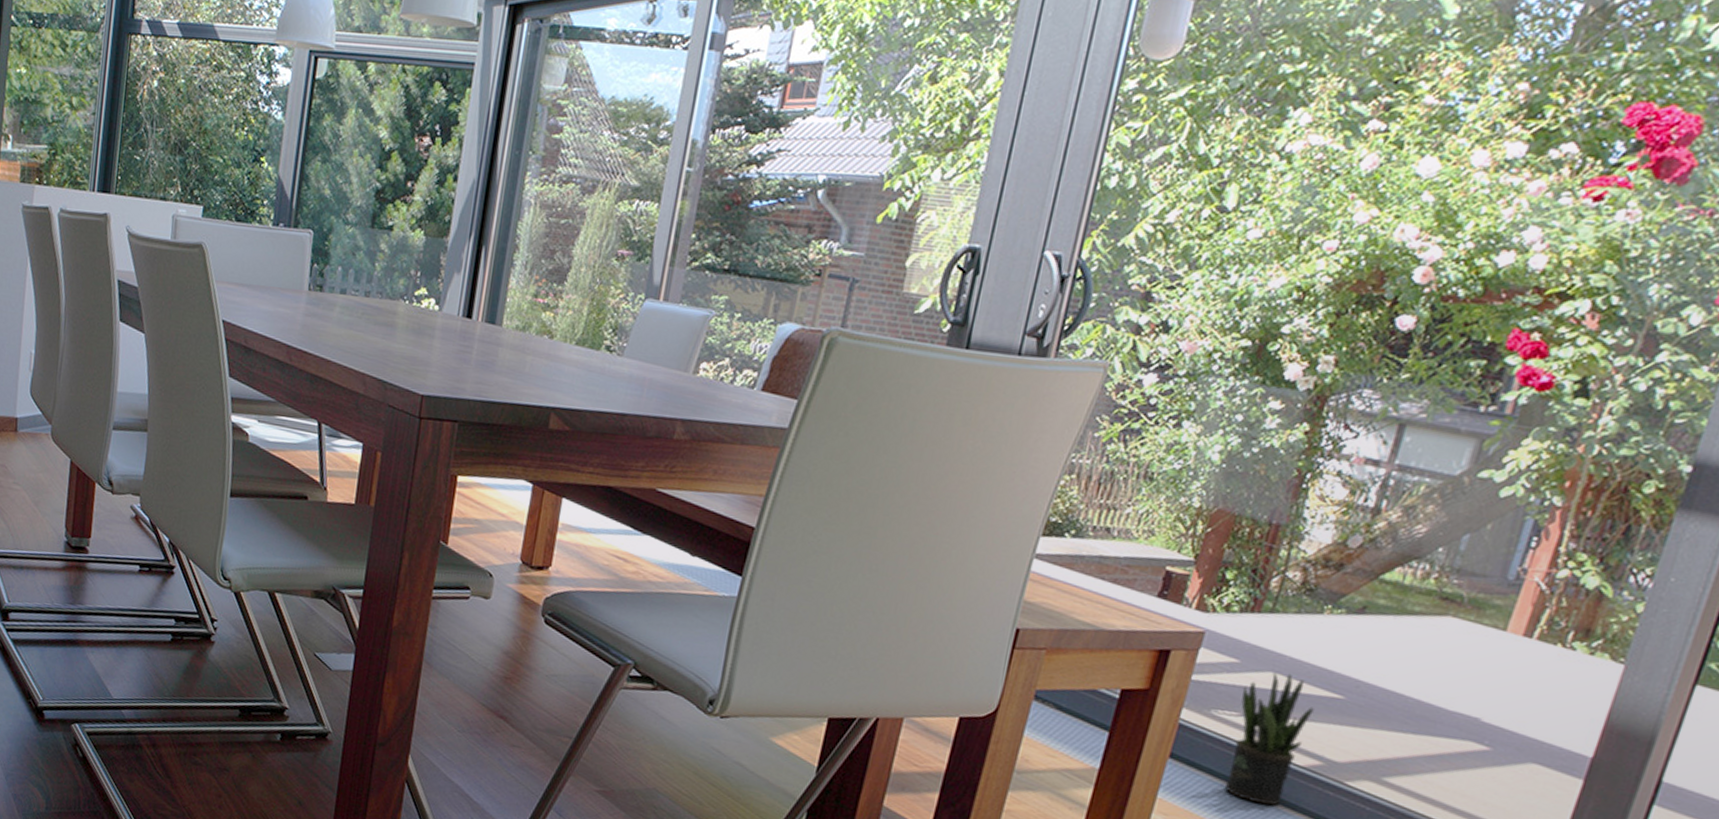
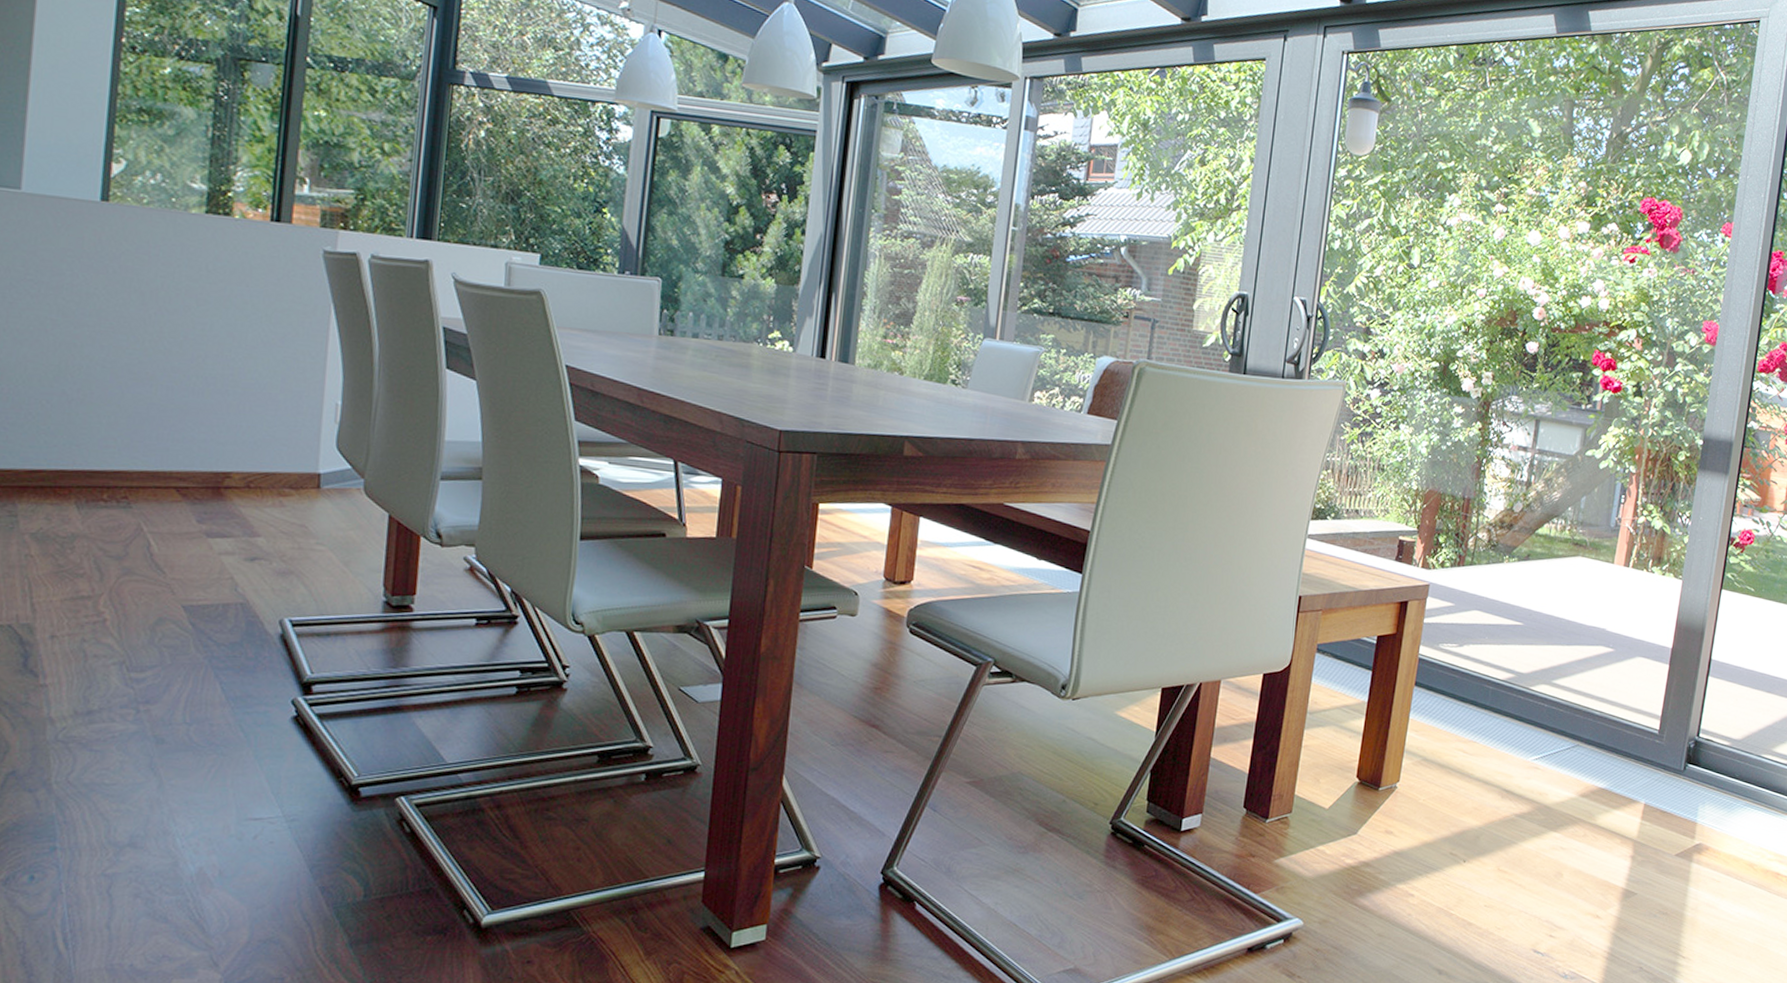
potted plant: present [1224,672,1314,806] -> none [1453,610,1505,713]

